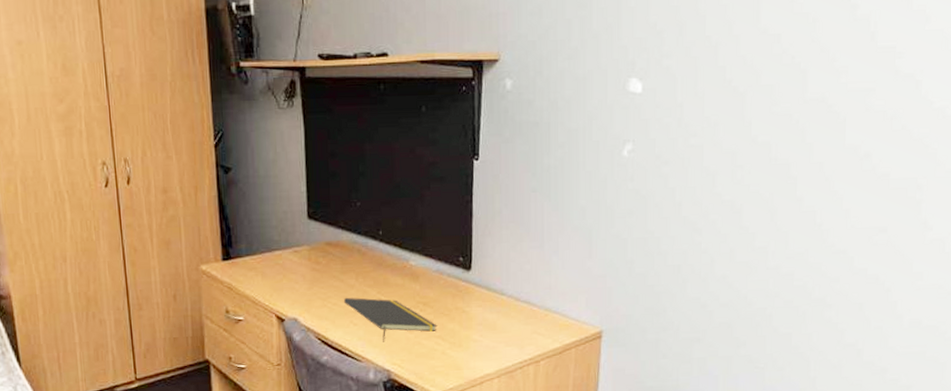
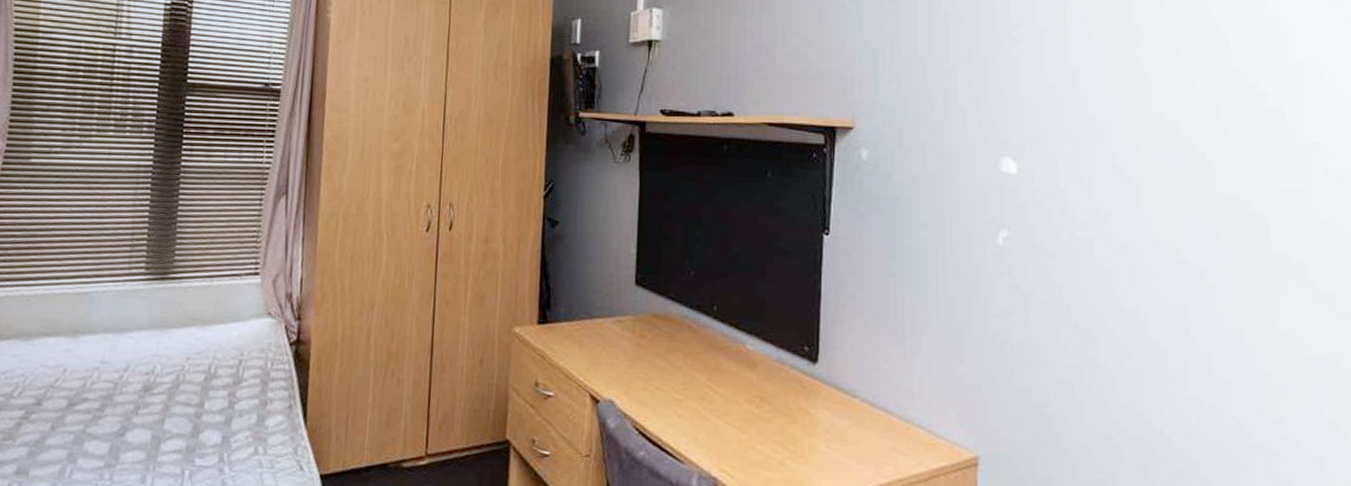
notepad: present [343,297,437,342] -> none [667,381,776,442]

